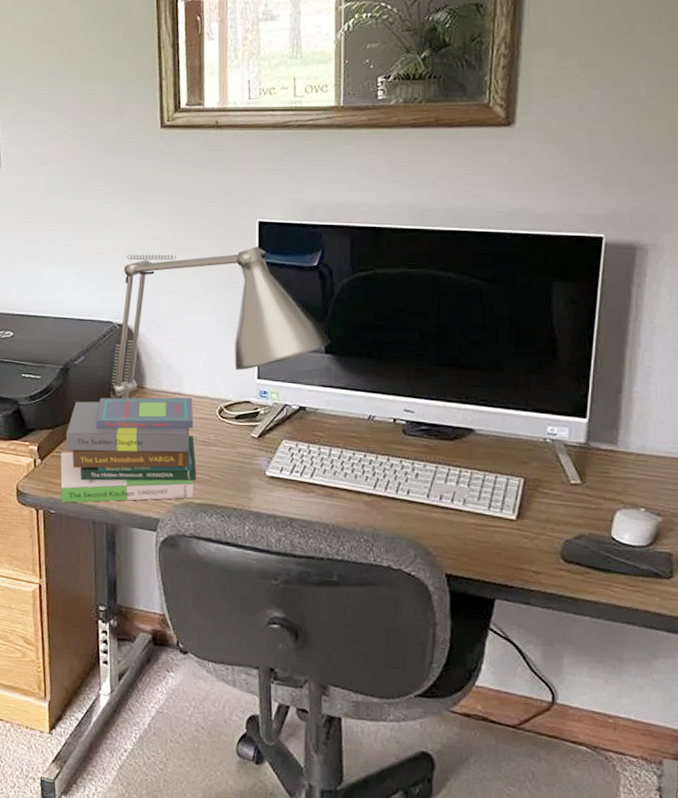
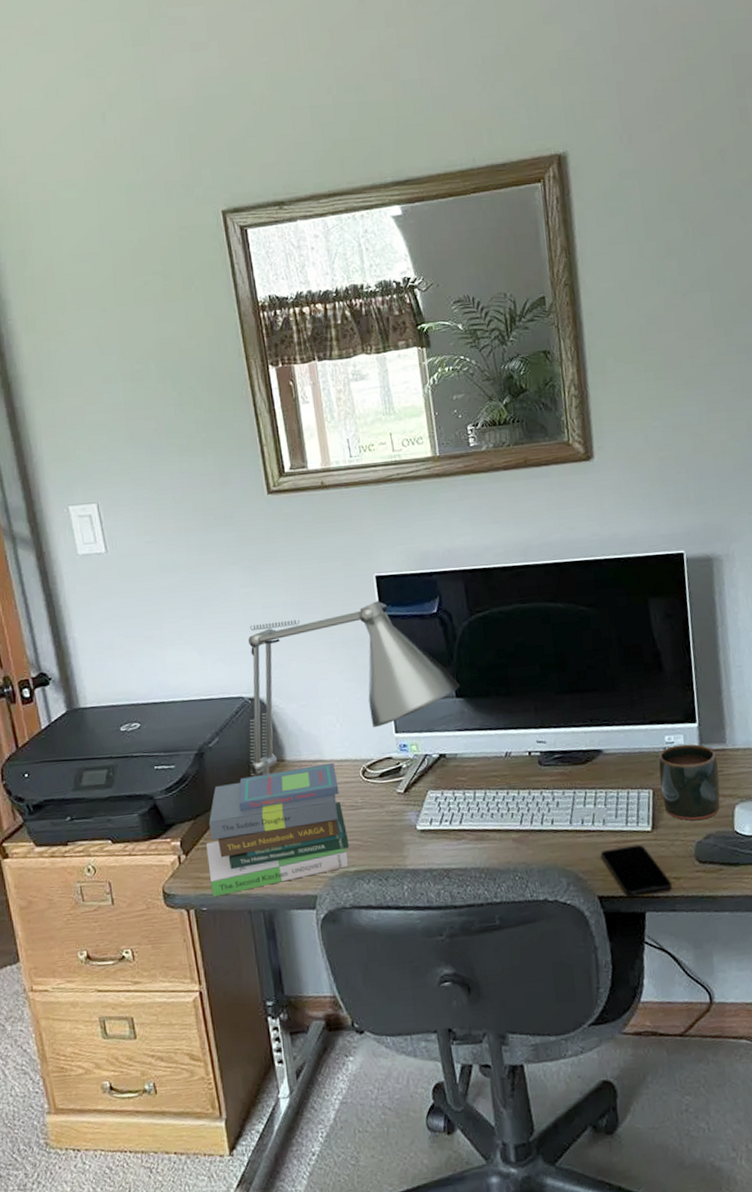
phone: none [455,529,529,584] -> present [600,844,672,897]
mug: none [534,438,604,519] -> present [659,744,720,821]

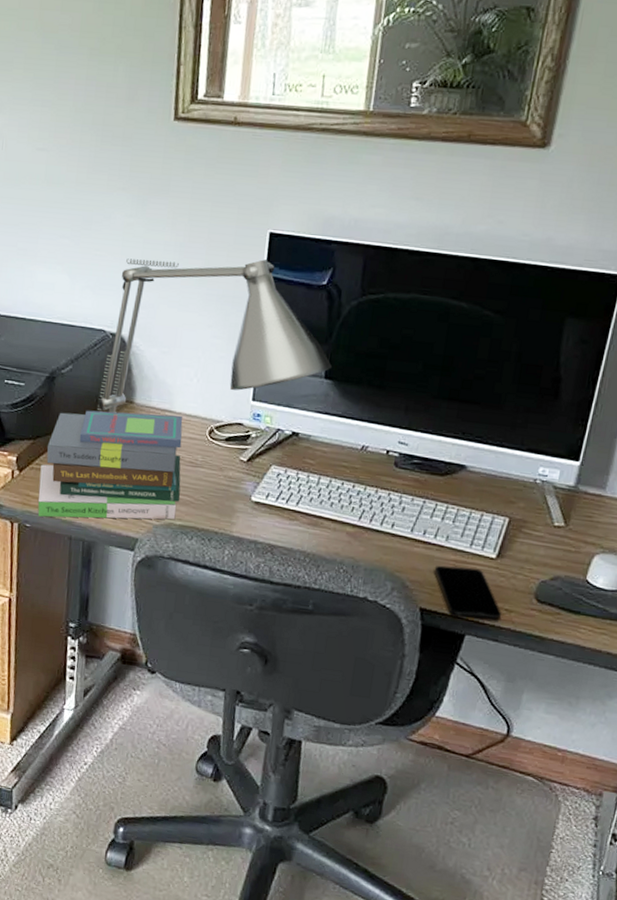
mug: present [659,744,720,821] -> none [516,479,591,561]

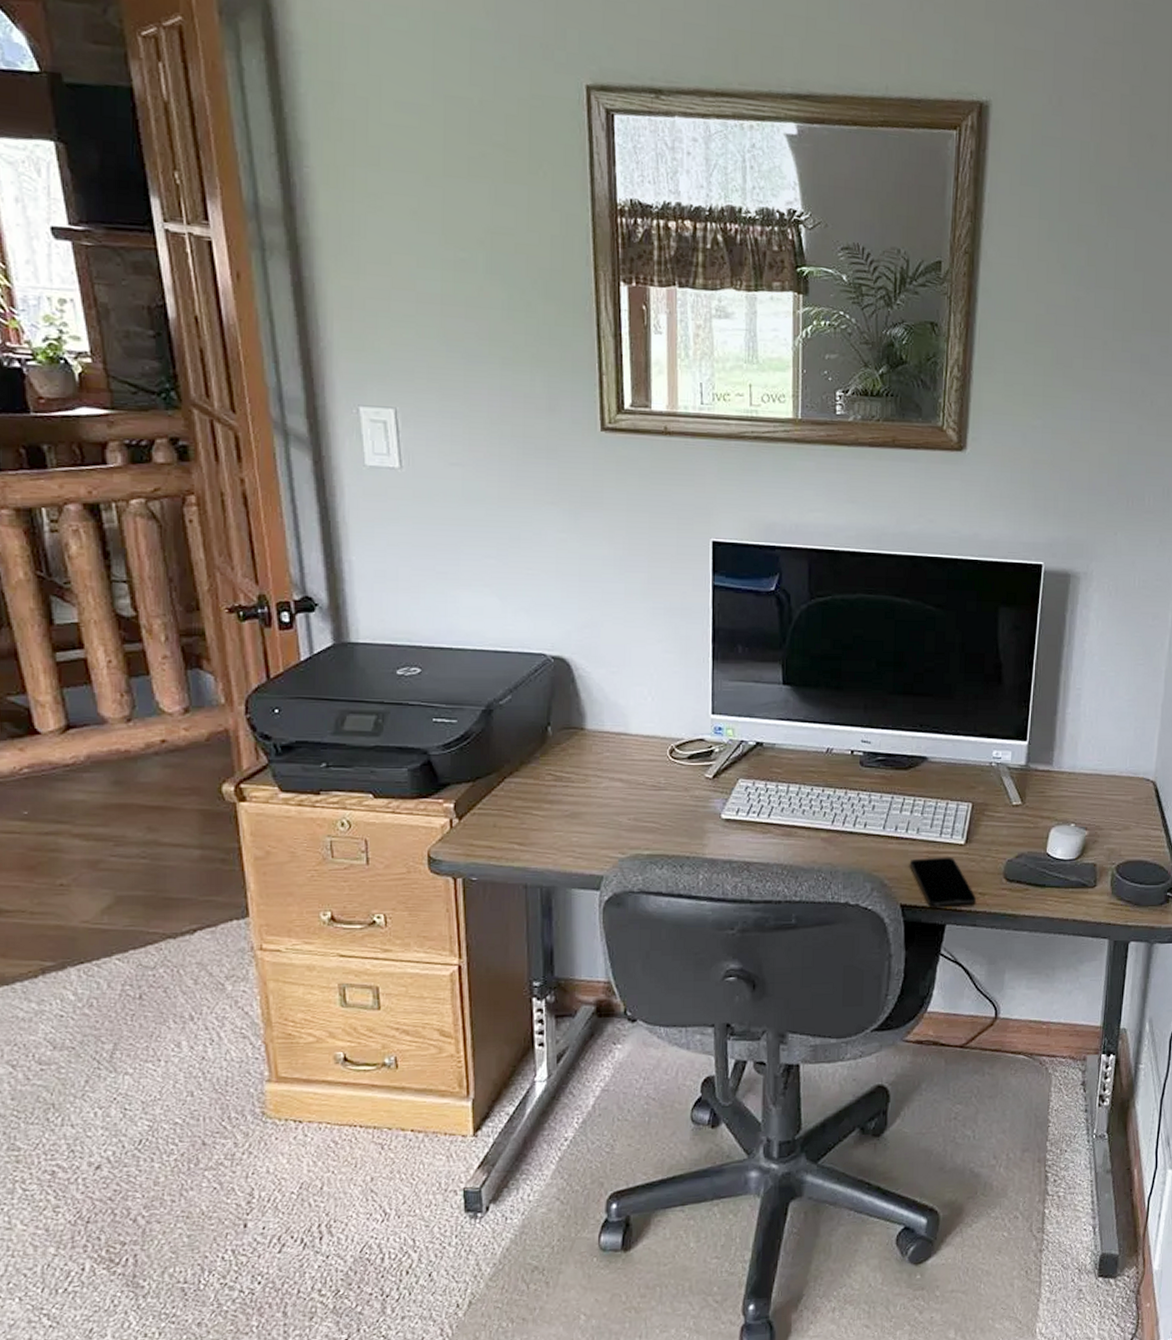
books: present [37,410,183,520] -> none [483,737,645,867]
desk lamp: present [96,258,333,413] -> none [543,569,790,744]

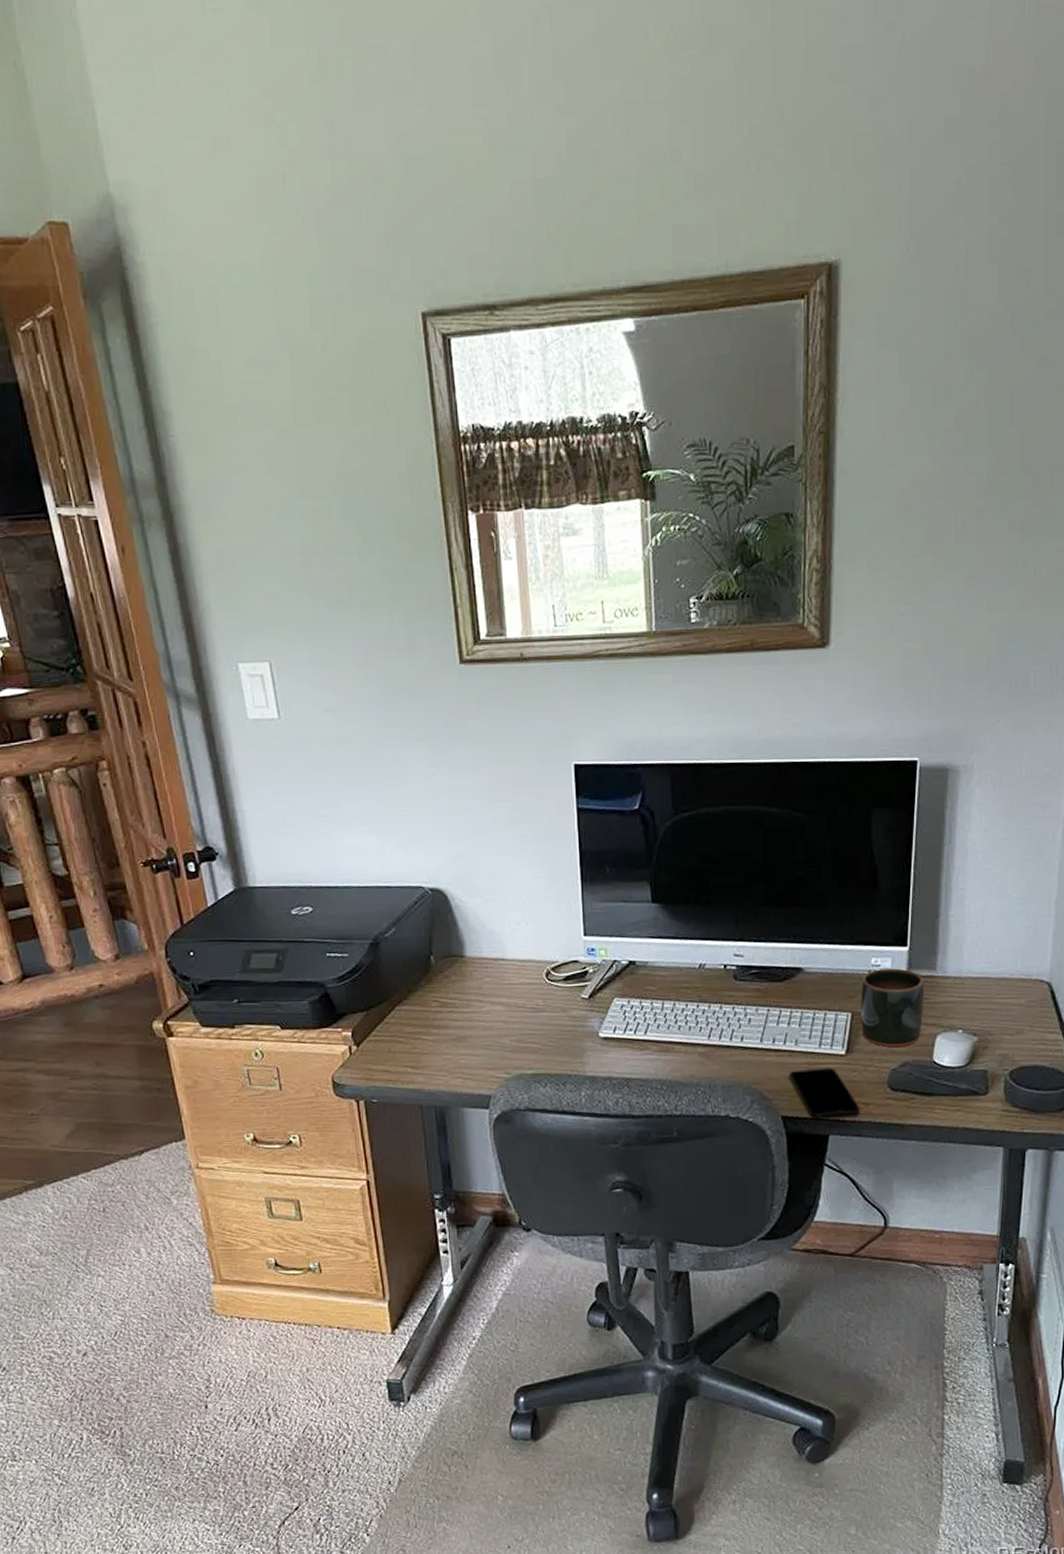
mug: none [981,761,1041,839] -> present [861,968,924,1048]

